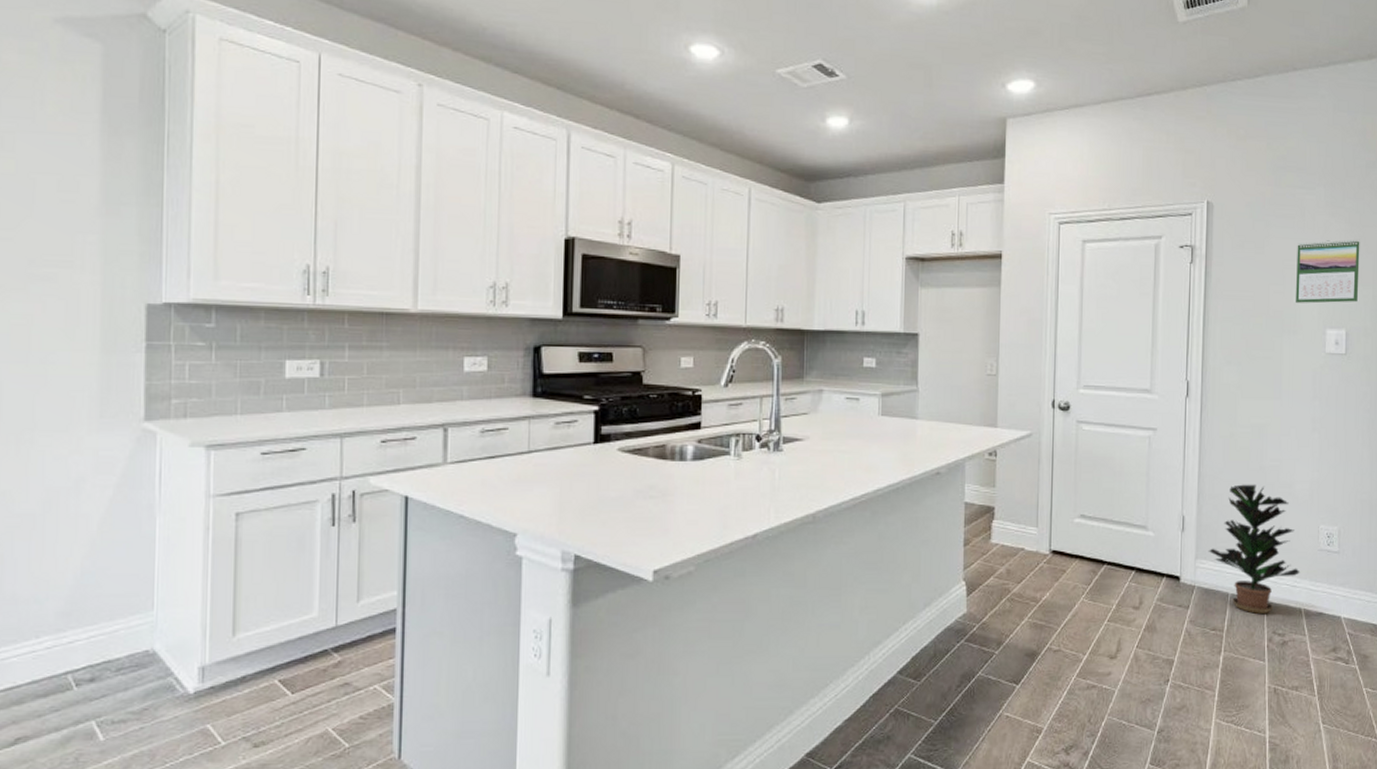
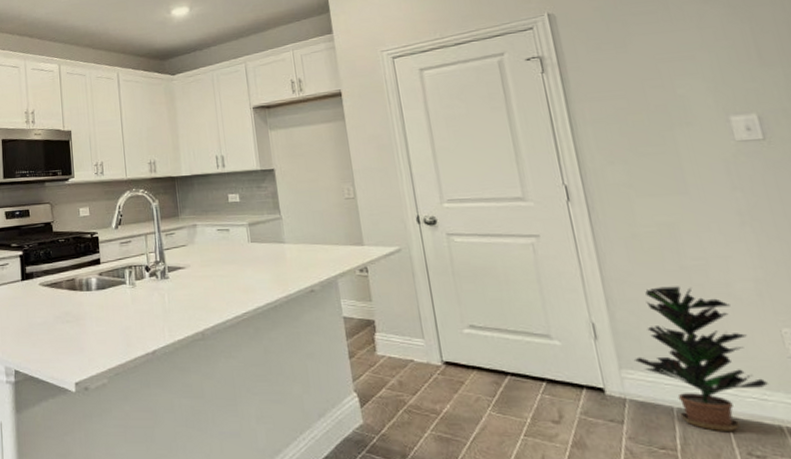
calendar: present [1296,239,1360,304] -> none [667,20,765,94]

